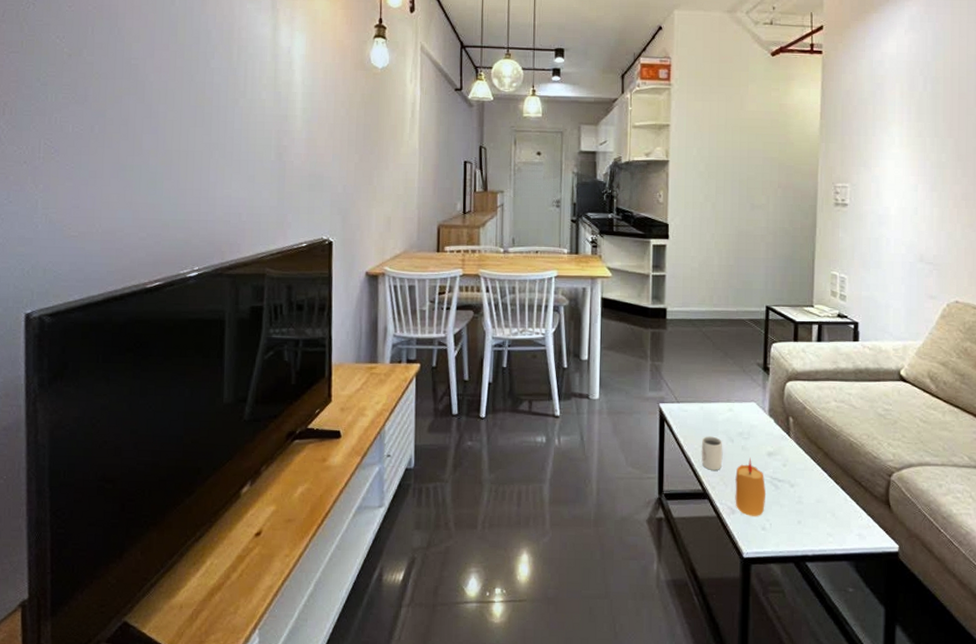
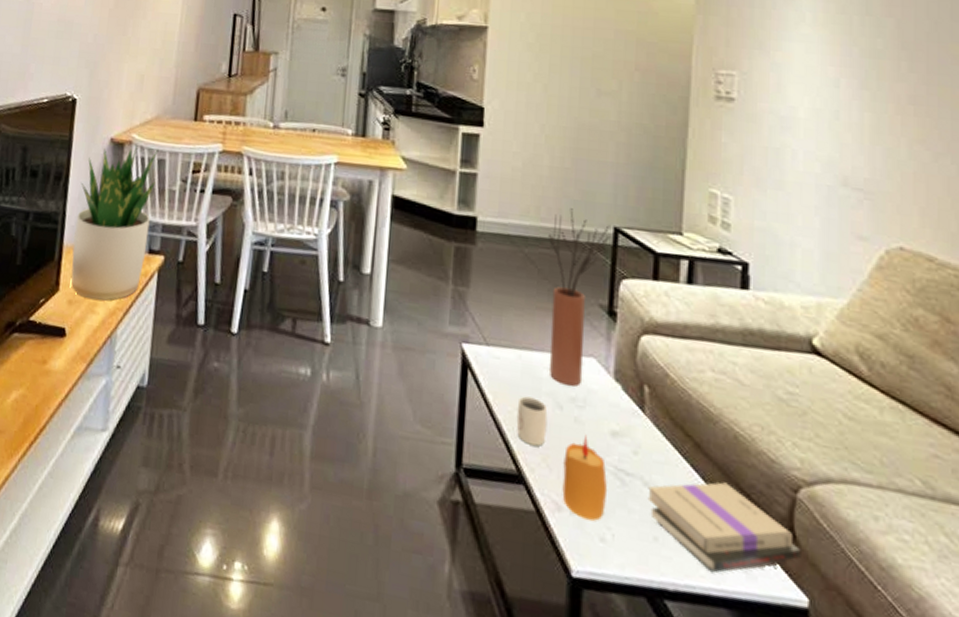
planter: none [340,276,409,406] -> present [71,145,159,301]
vase: none [719,295,763,425] -> present [547,208,610,387]
books: none [793,477,894,539] -> present [647,482,801,573]

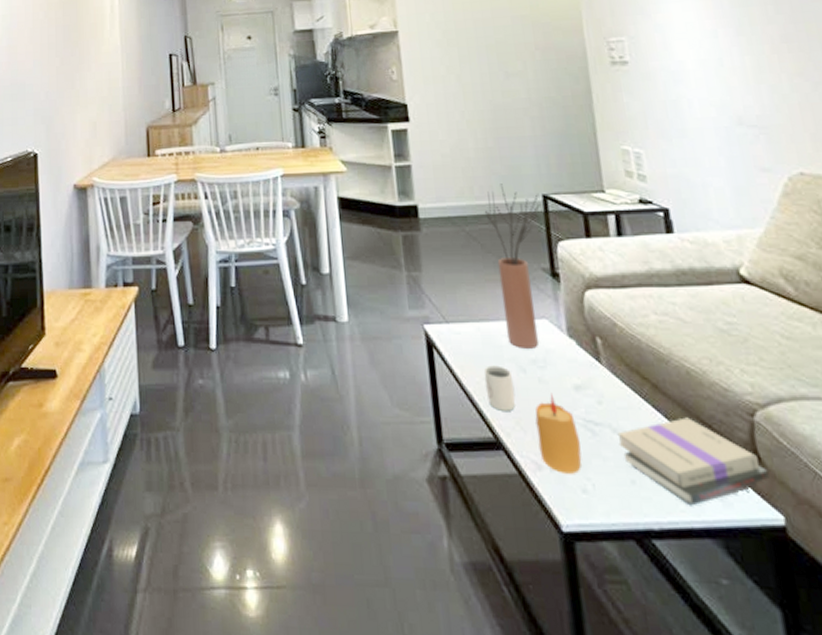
planter: present [71,145,159,301] -> none [52,188,121,339]

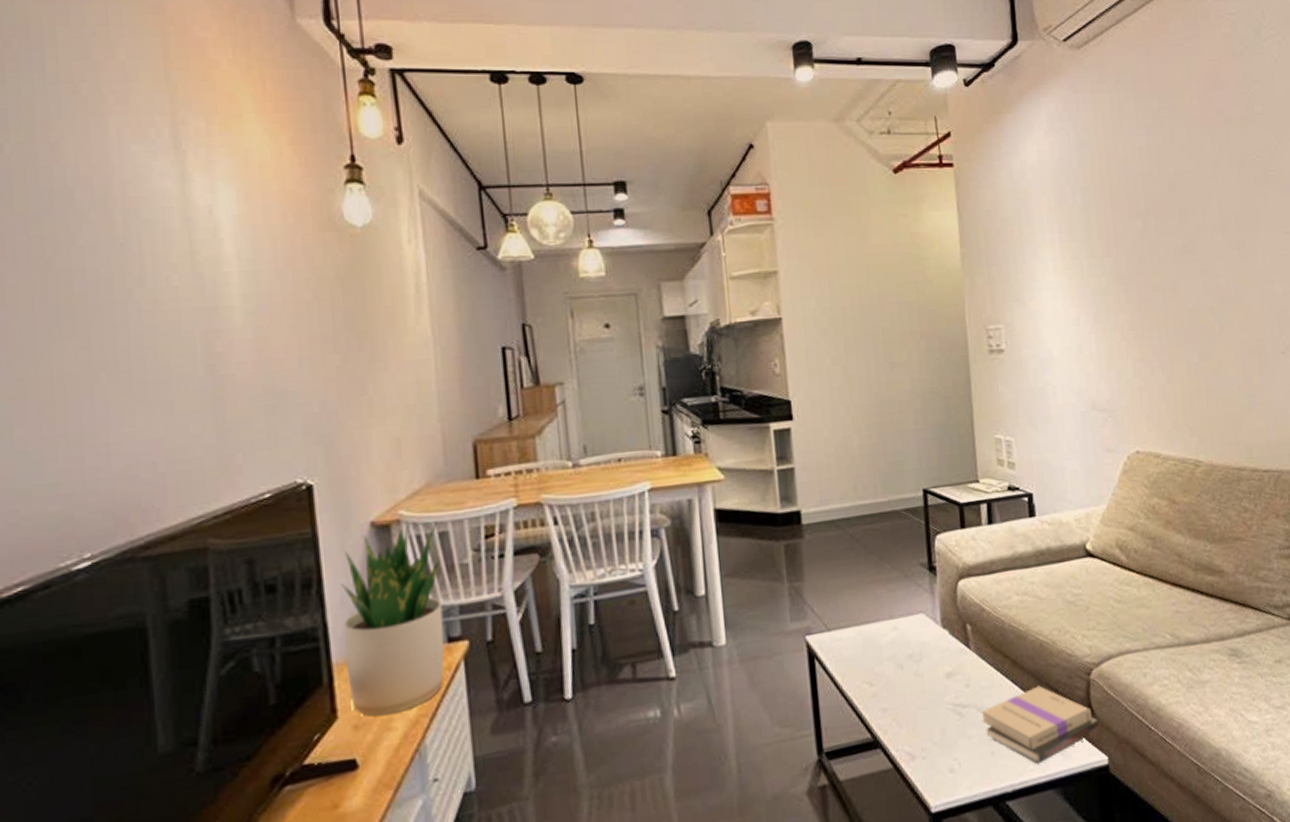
planter: none [52,188,121,339] -> present [340,521,445,717]
vase: present [484,184,540,350] -> none [867,481,920,647]
mug: present [484,365,516,411] -> none [864,666,893,710]
candle: present [535,393,582,474] -> none [910,684,950,759]

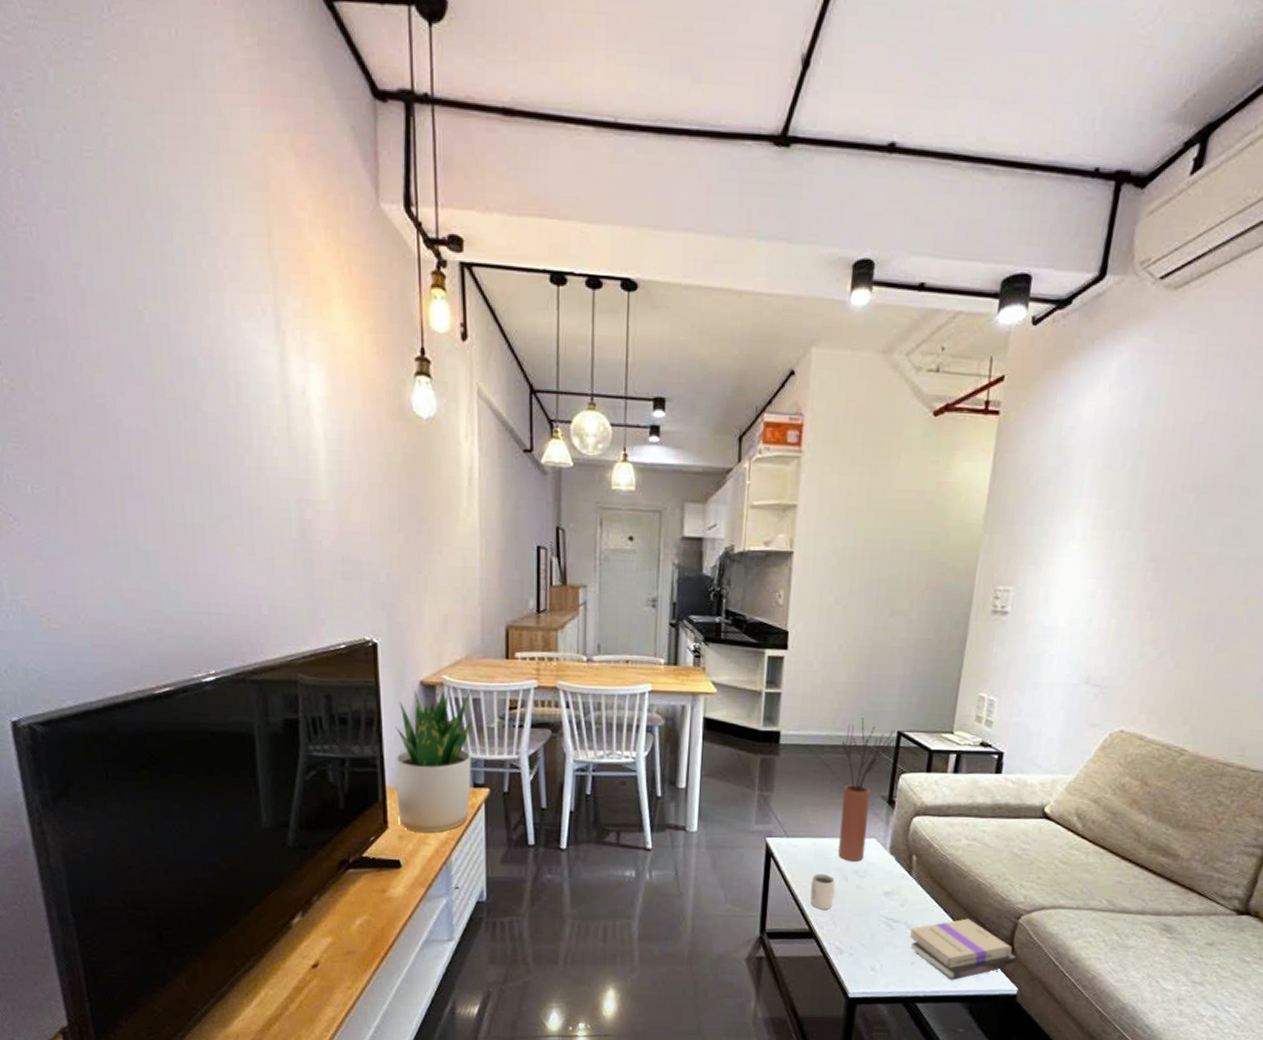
mug: none [864,666,893,710] -> present [810,873,836,909]
vase: none [867,481,920,647] -> present [838,718,894,863]

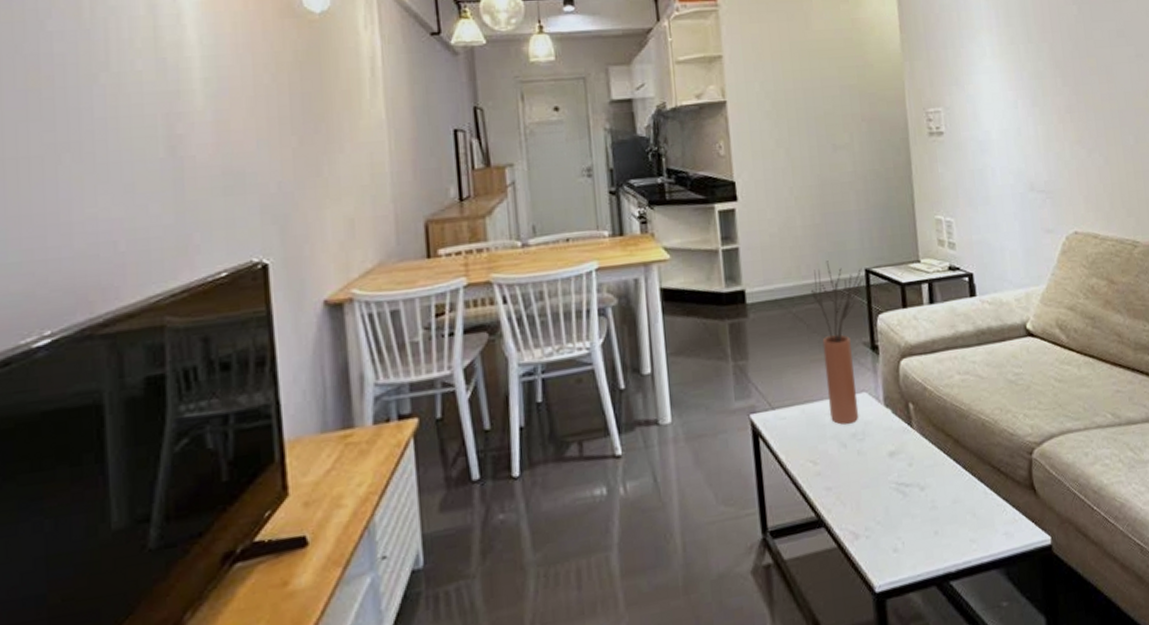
planter: present [395,686,473,834] -> none [293,300,395,494]
mug: present [810,873,836,909] -> none [807,444,837,489]
books: present [909,918,1017,981] -> none [924,465,1041,544]

